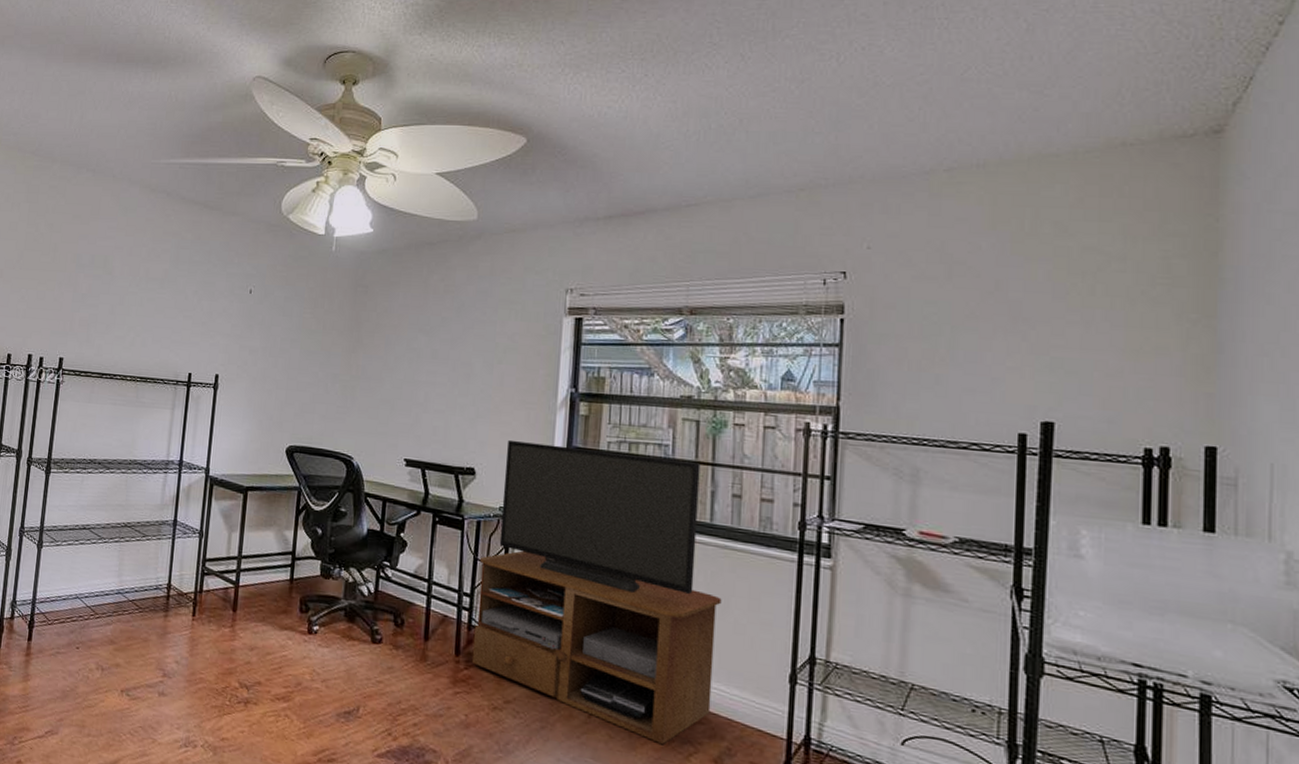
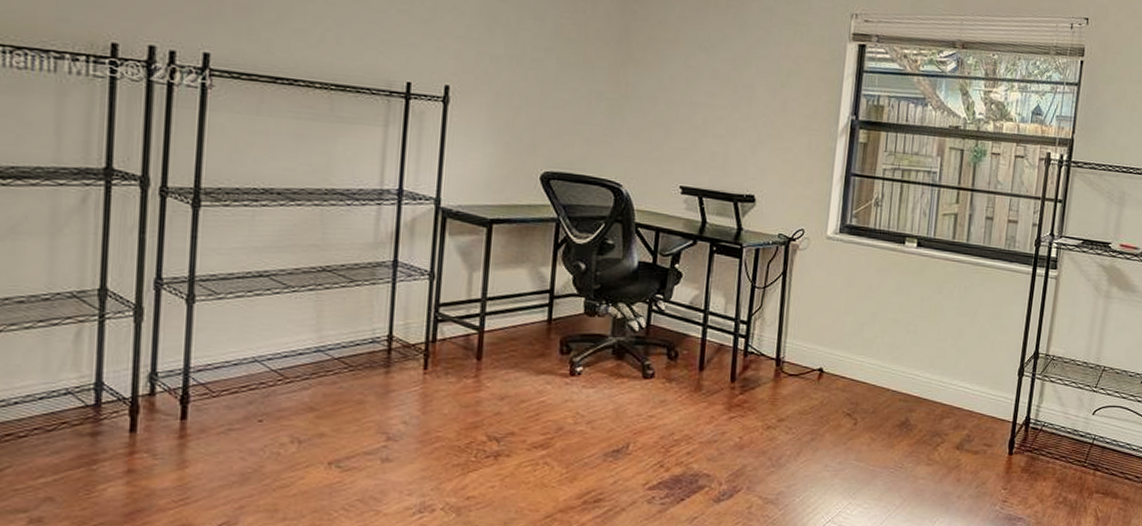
tv stand: present [471,439,722,744] -> none [747,166,972,439]

